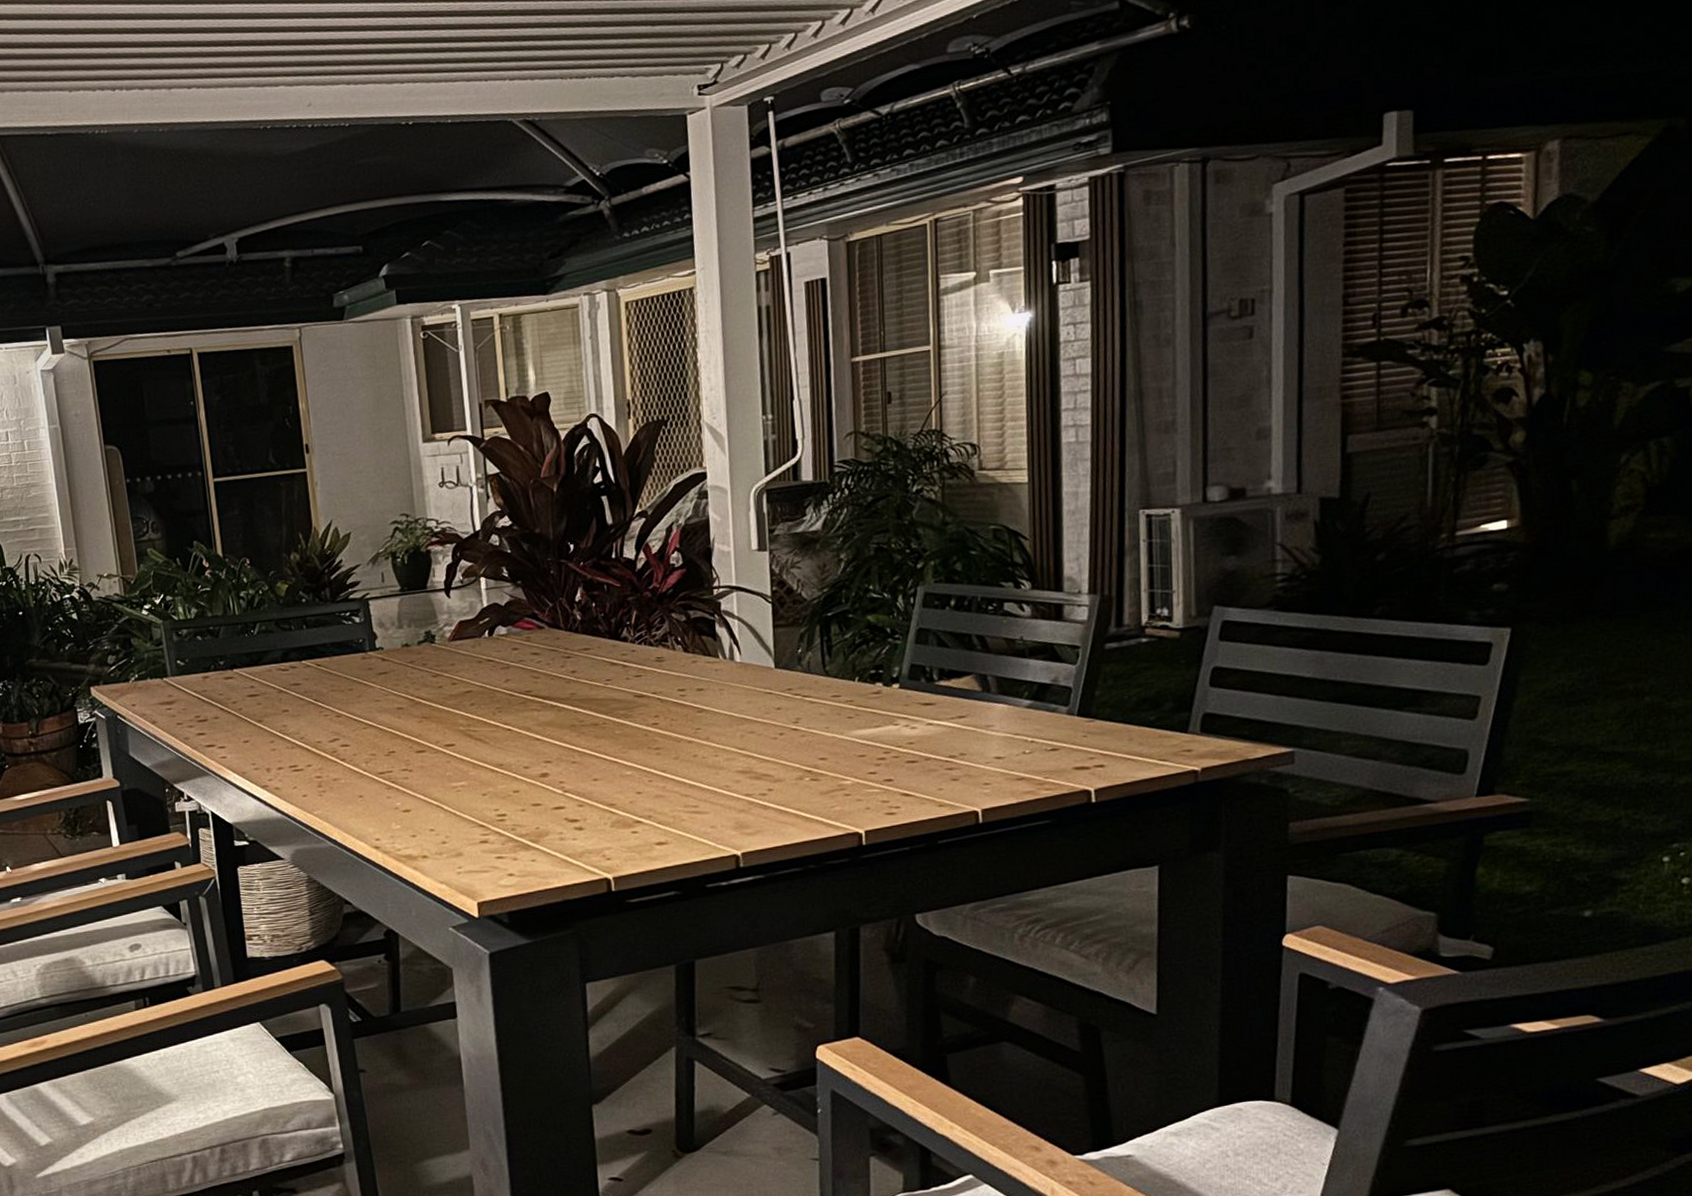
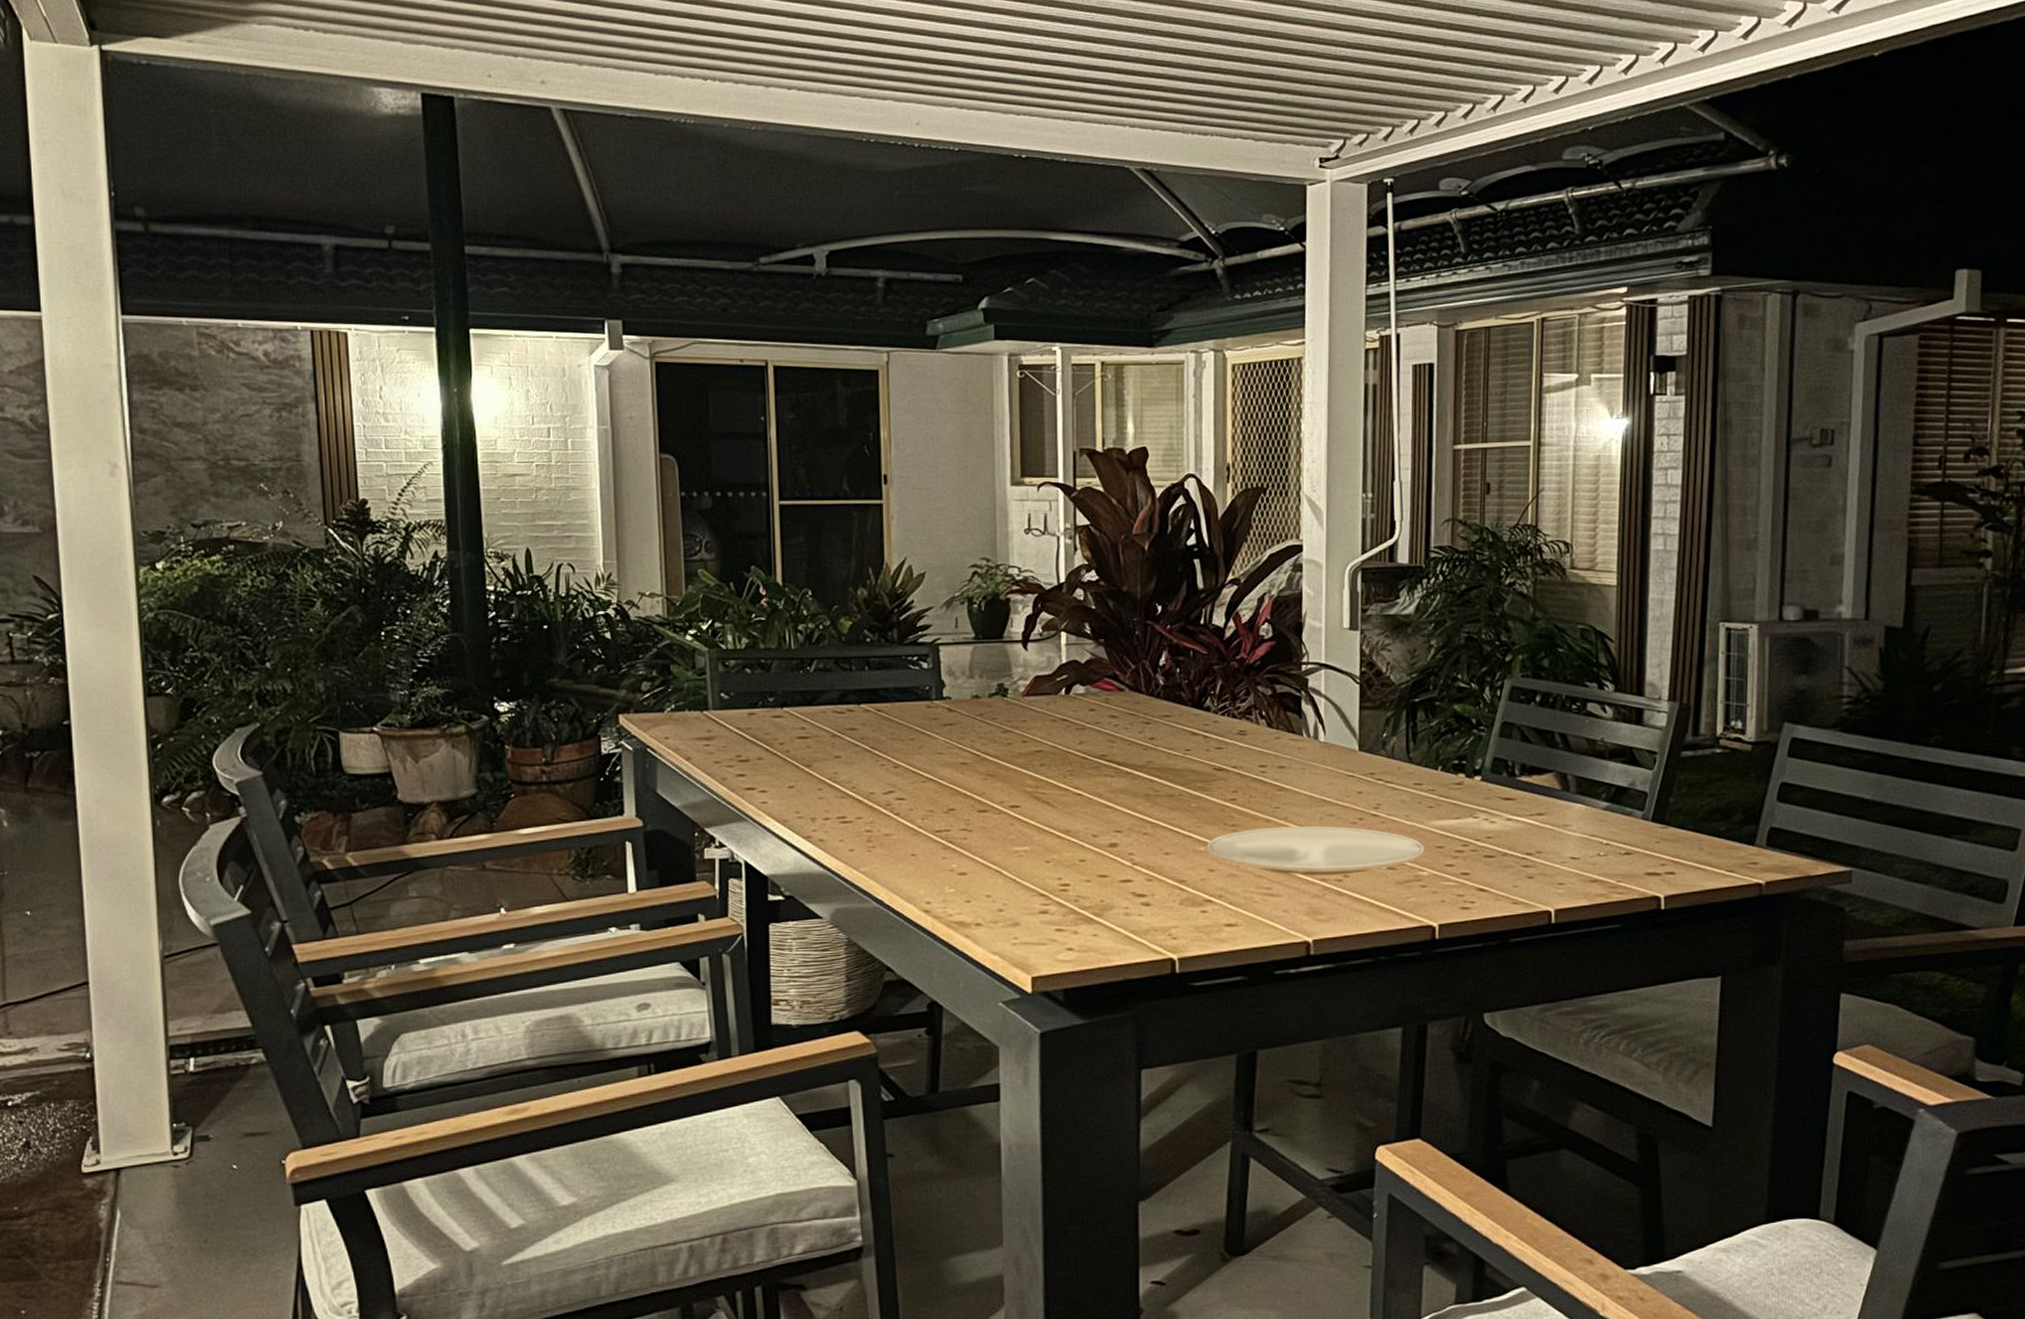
plate: none [632,742,848,792] -> present [1206,826,1426,876]

